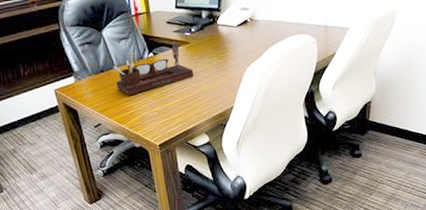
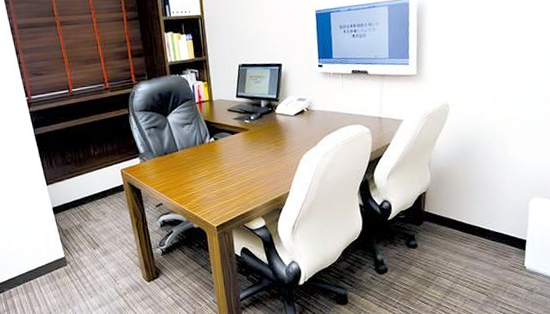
desk organizer: present [113,41,194,96] -> none [176,128,252,178]

